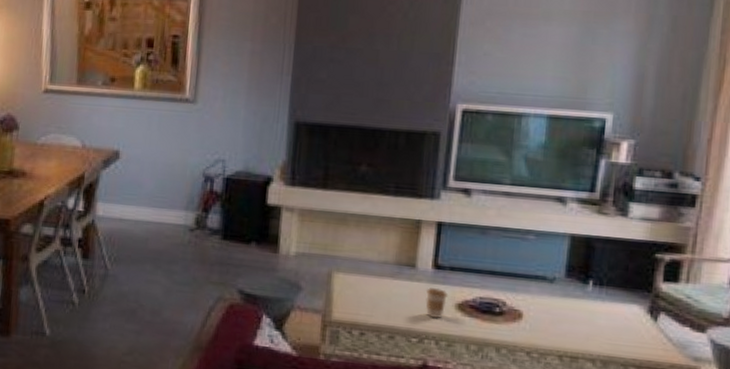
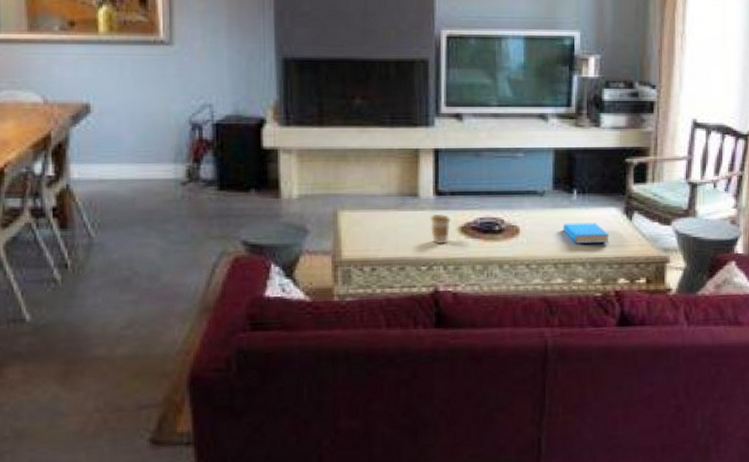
book: none [572,314,628,342] -> present [562,222,609,244]

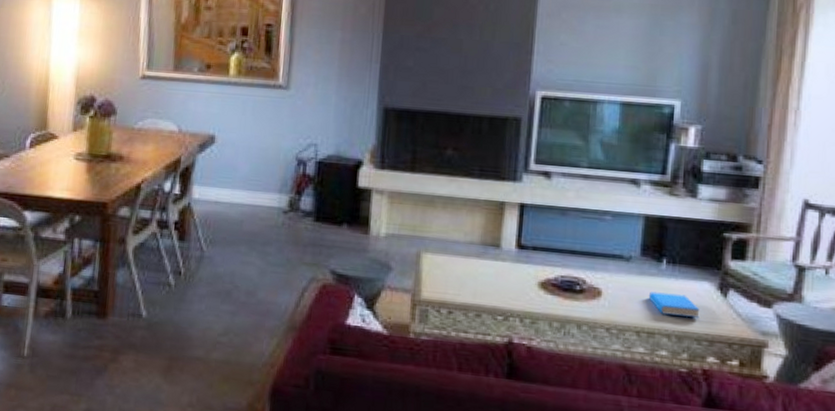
coffee cup: present [429,214,451,245] -> none [510,267,531,297]

